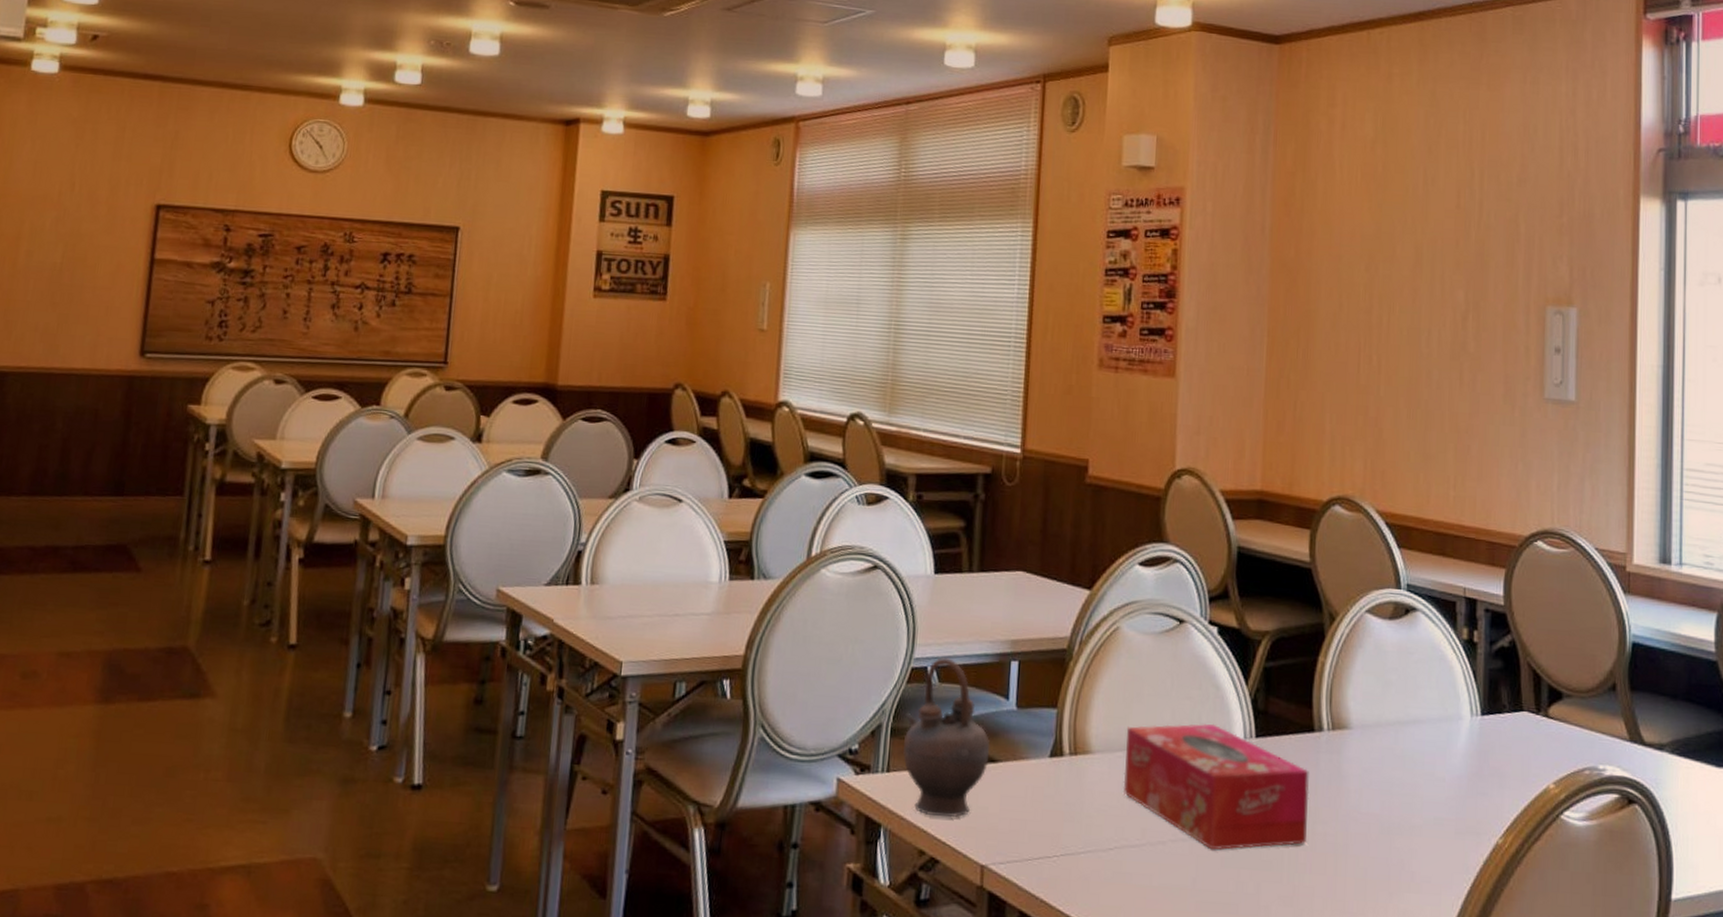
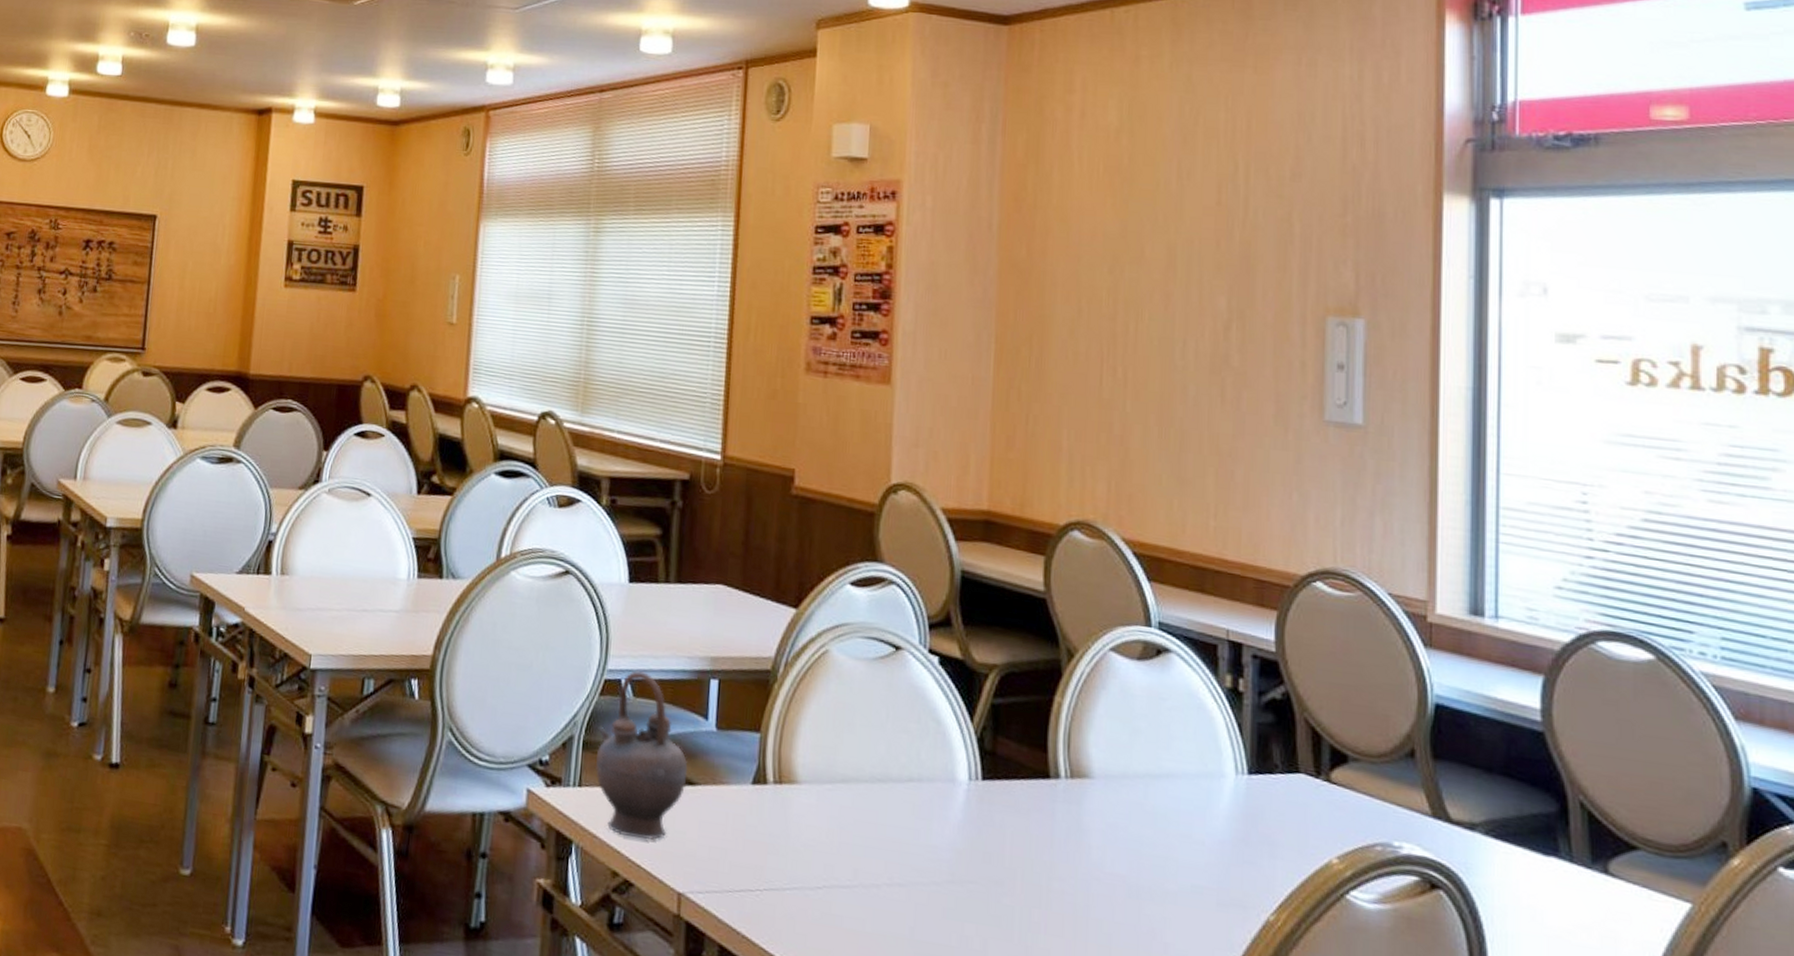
tissue box: present [1123,723,1310,850] -> none [832,758,1044,902]

